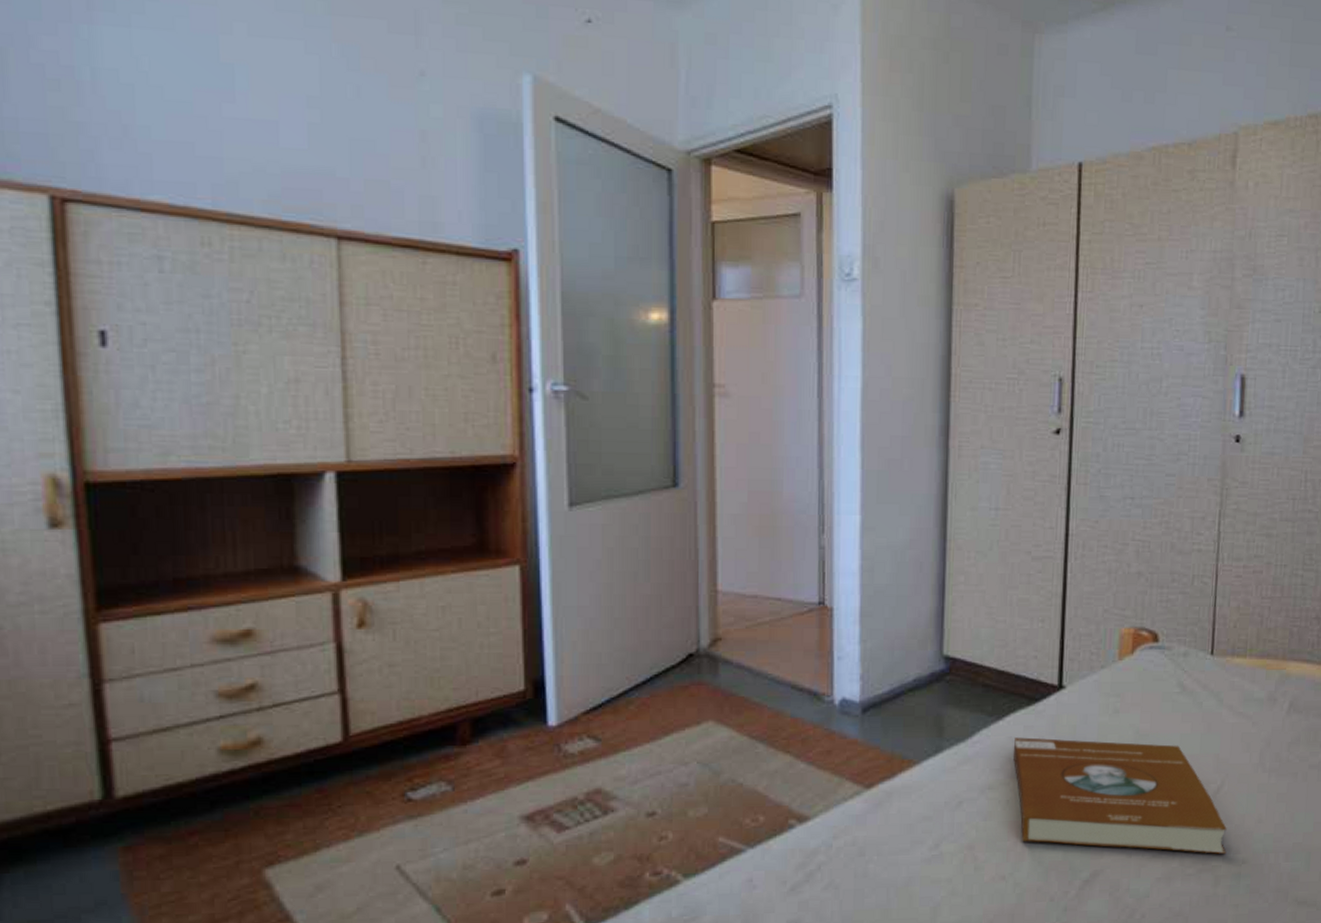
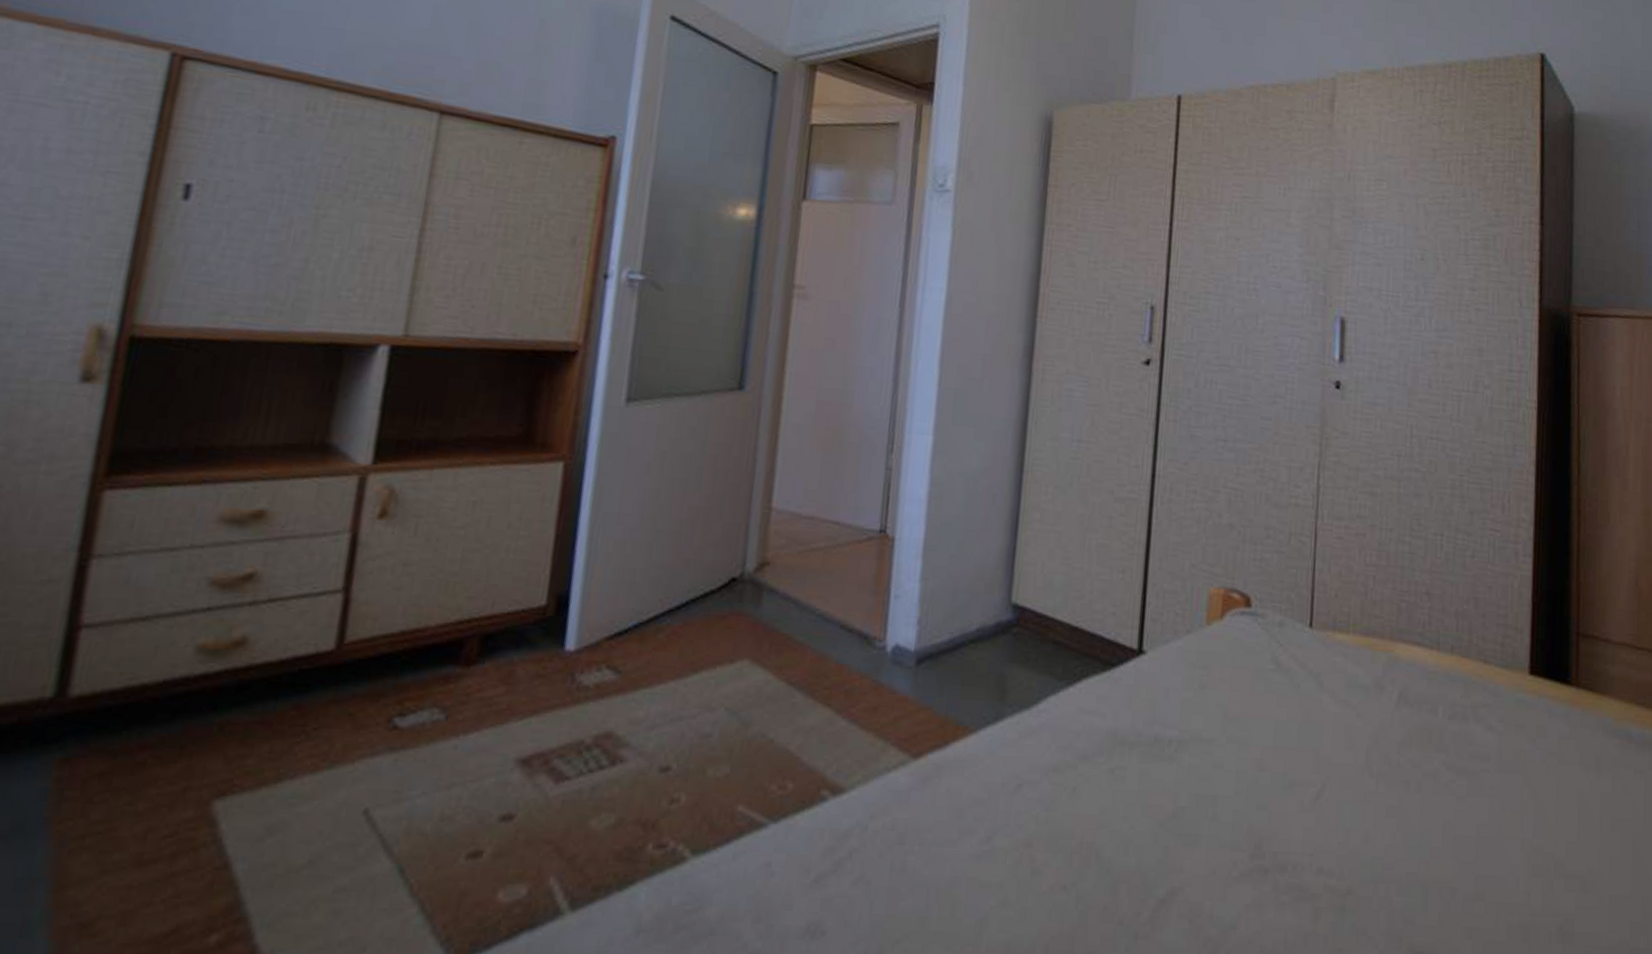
book: present [1013,737,1227,854] -> none [1083,709,1329,879]

